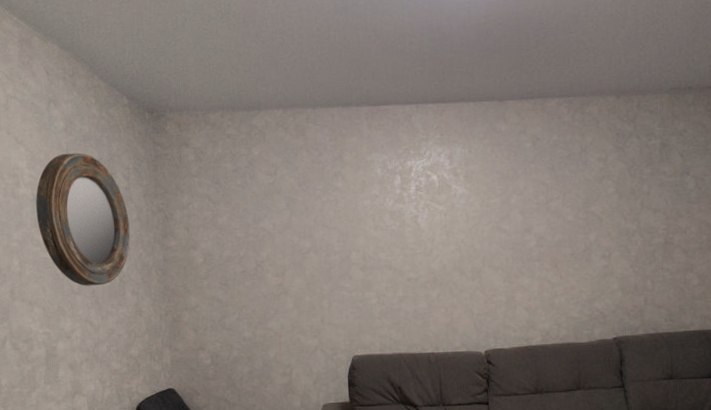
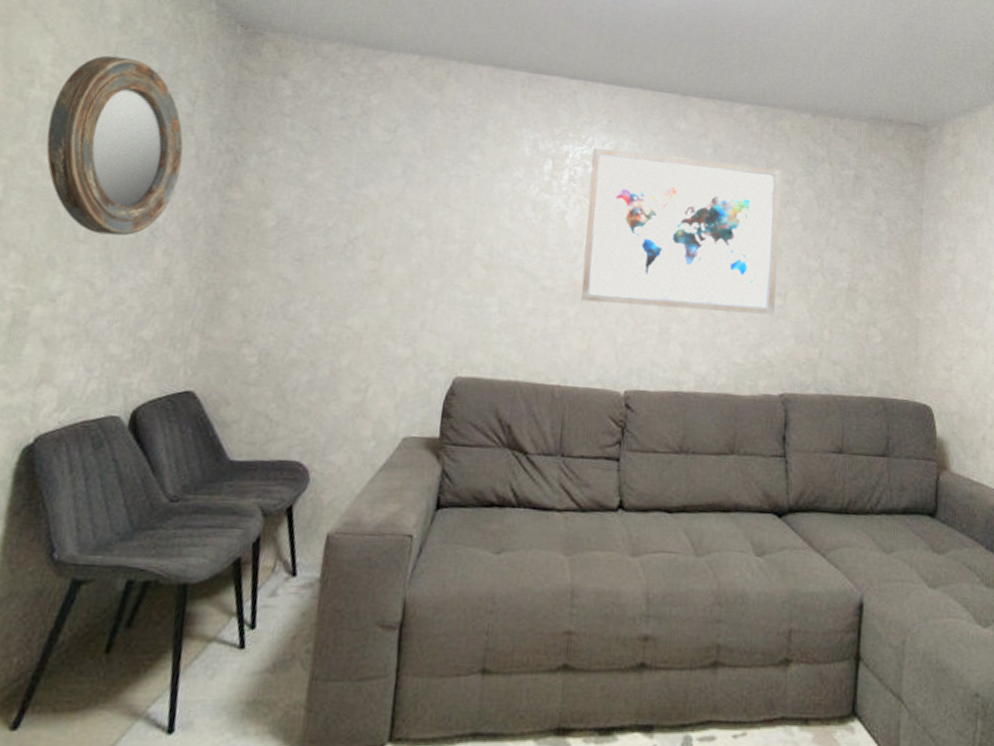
wall art: none [432,150,603,285] -> present [581,147,782,315]

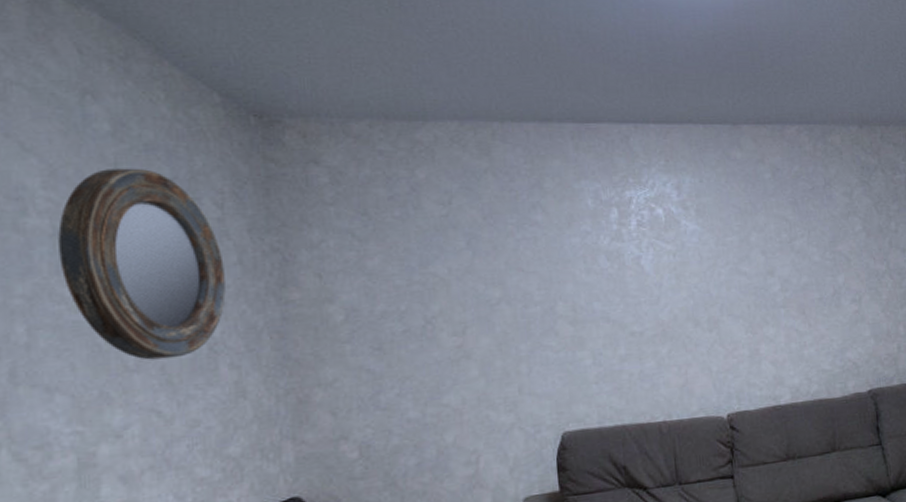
wall art: present [581,147,782,315] -> none [656,183,854,339]

